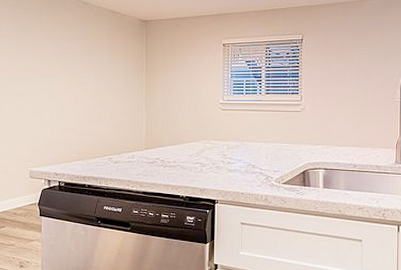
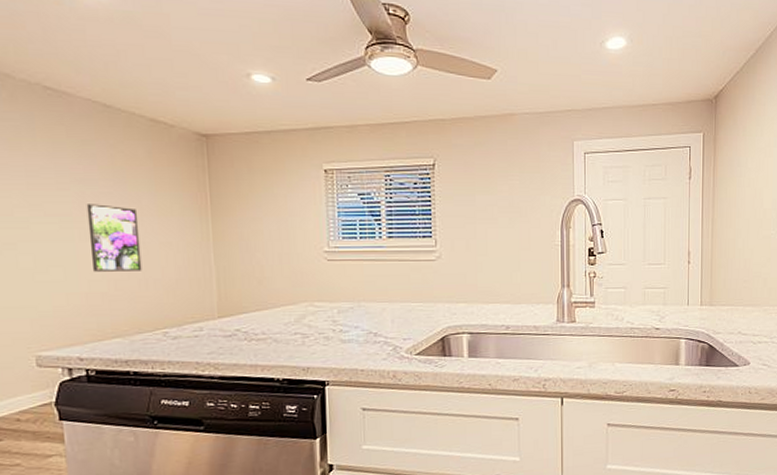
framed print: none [68,68,99,115] -> present [86,204,142,272]

